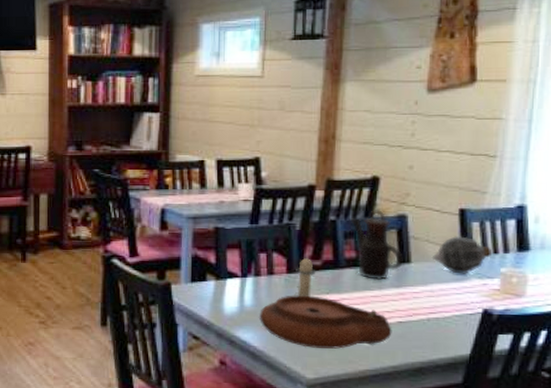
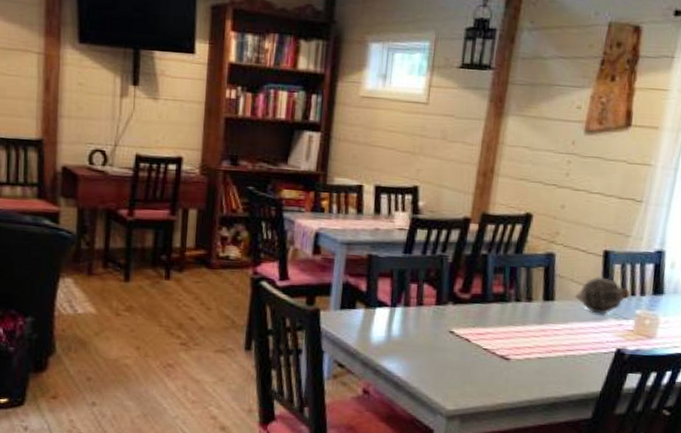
plate: present [259,295,392,349] -> none [405,327,532,382]
candle: present [296,256,316,296] -> none [444,289,465,329]
teapot: present [351,208,403,280] -> none [501,245,548,316]

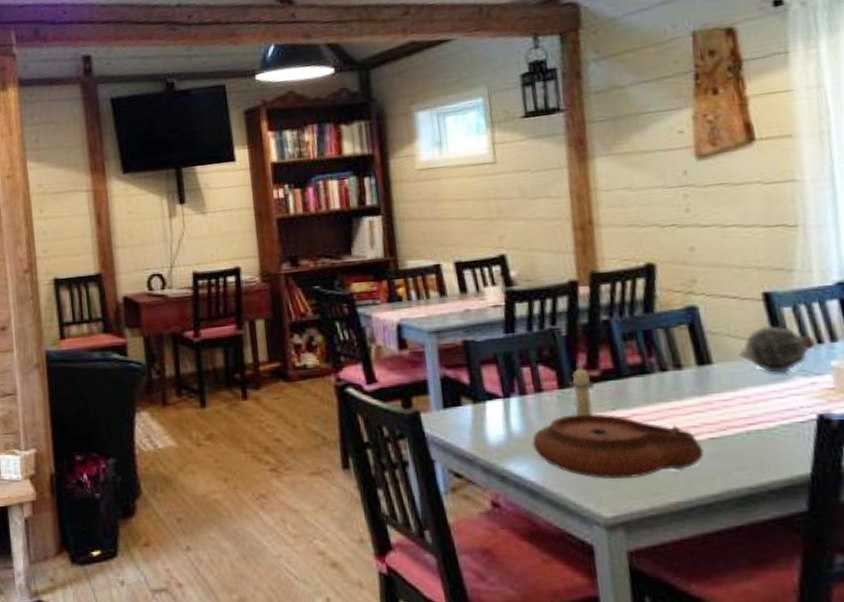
plate: none [405,327,532,382] -> present [532,413,704,479]
candle: none [444,289,465,329] -> present [569,366,595,416]

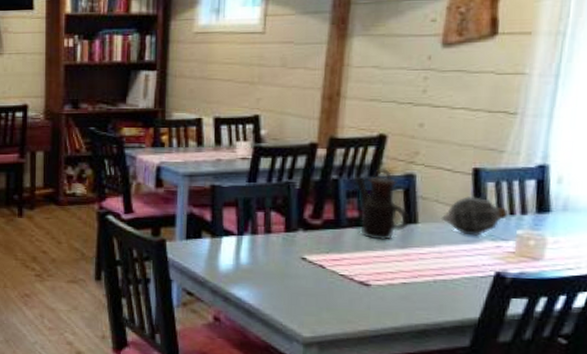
plate: present [532,413,704,479] -> none [255,253,395,309]
candle: present [569,366,595,416] -> none [294,215,316,256]
teapot: none [628,301,703,389] -> present [354,167,410,240]

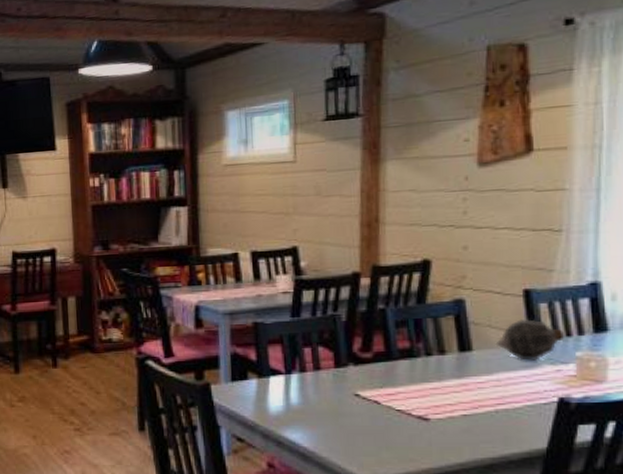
teapot: present [354,167,410,240] -> none [402,294,464,371]

